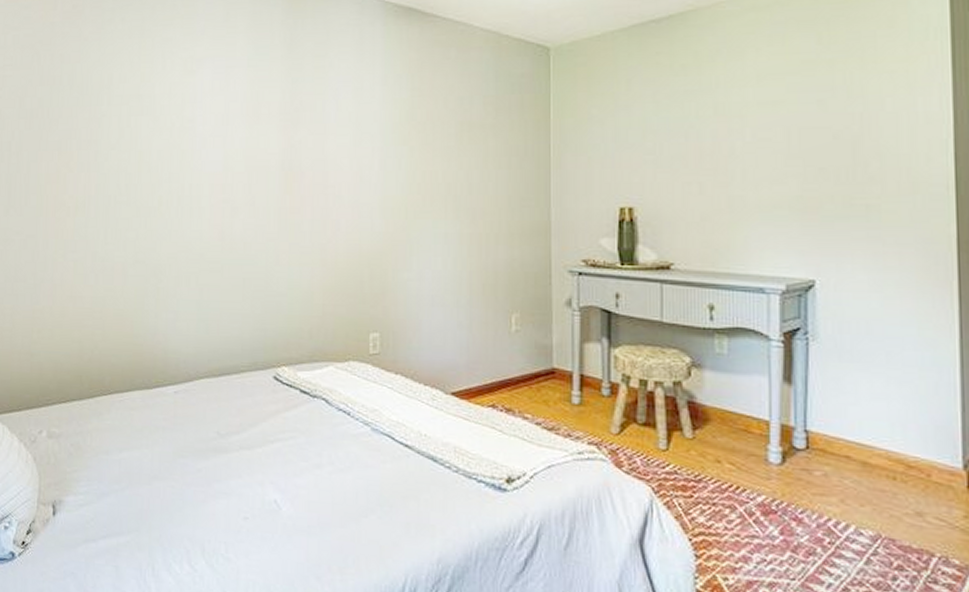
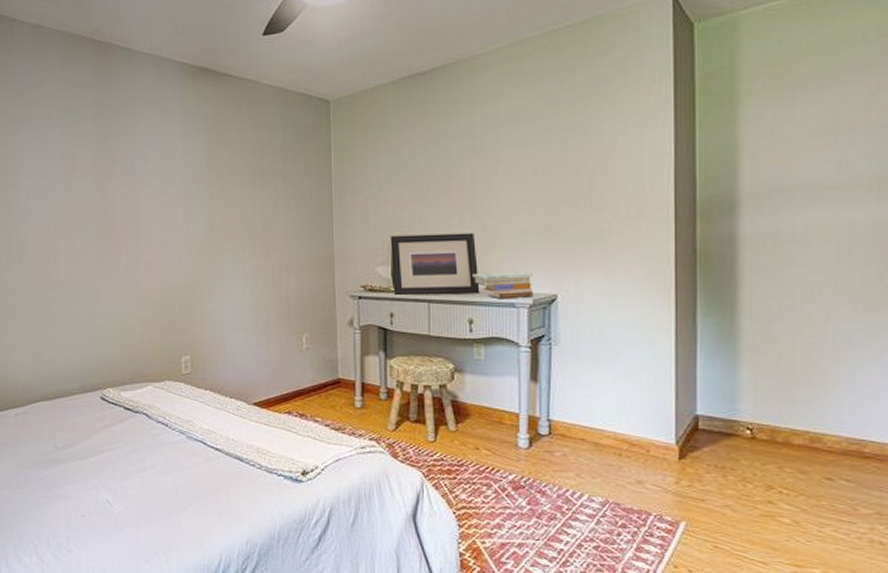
picture frame: none [617,203,723,276] -> present [390,232,480,296]
books: none [713,250,786,283] -> present [472,271,533,300]

